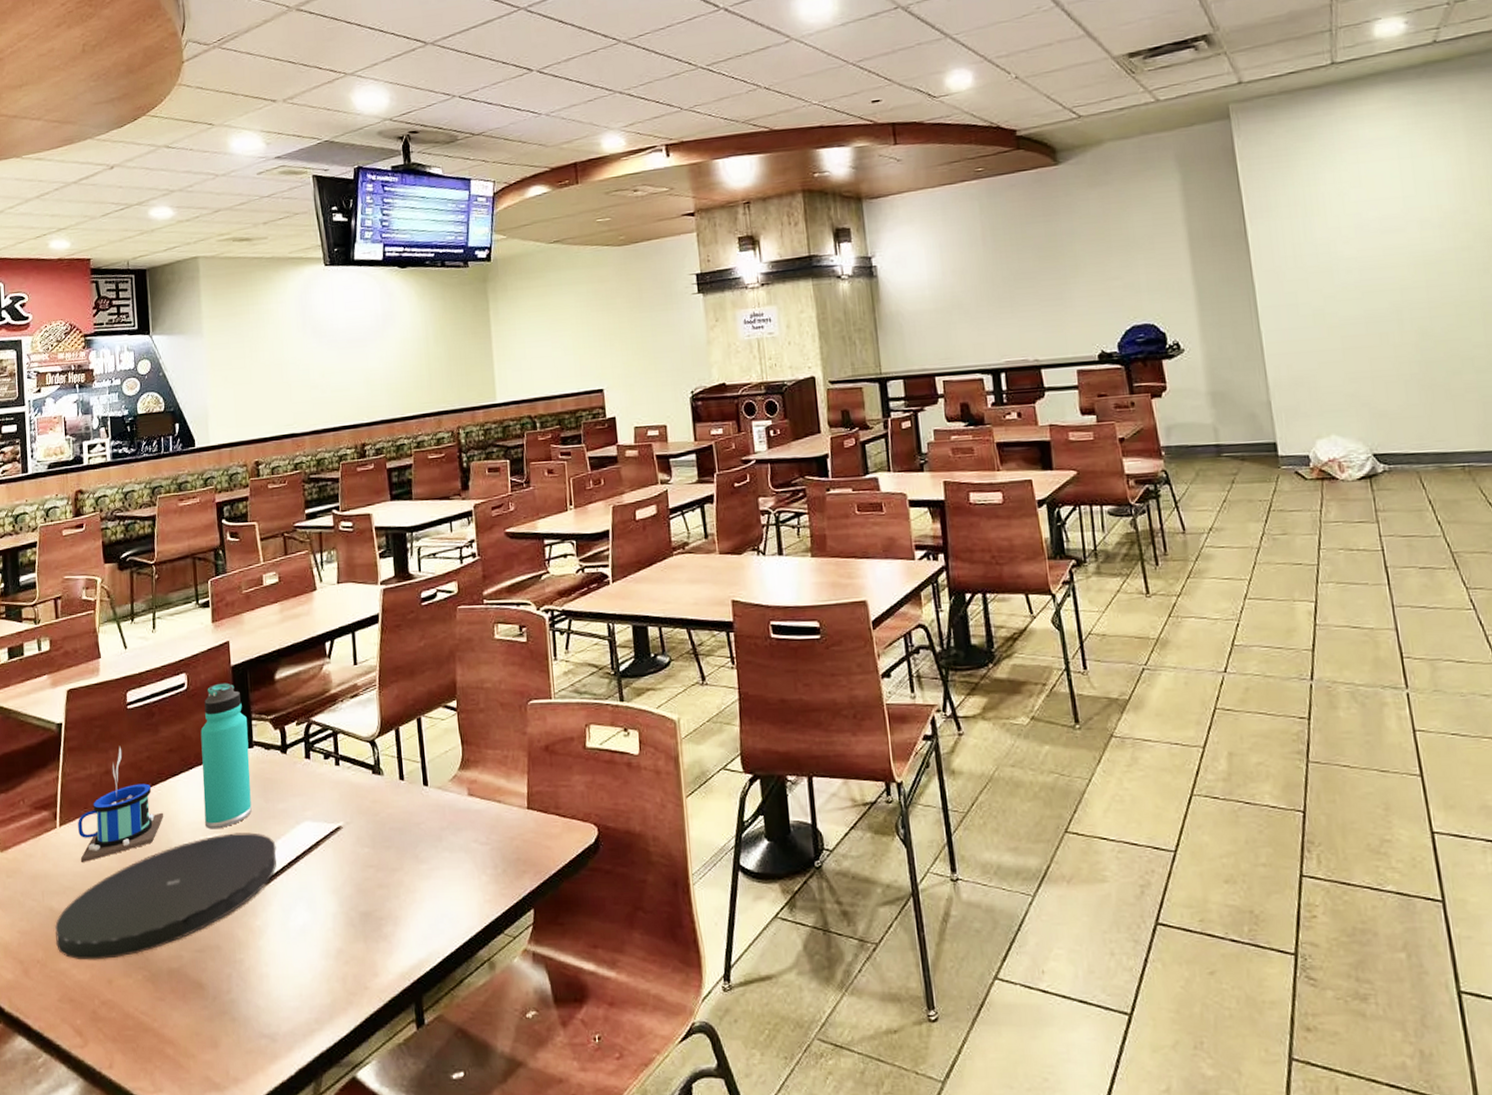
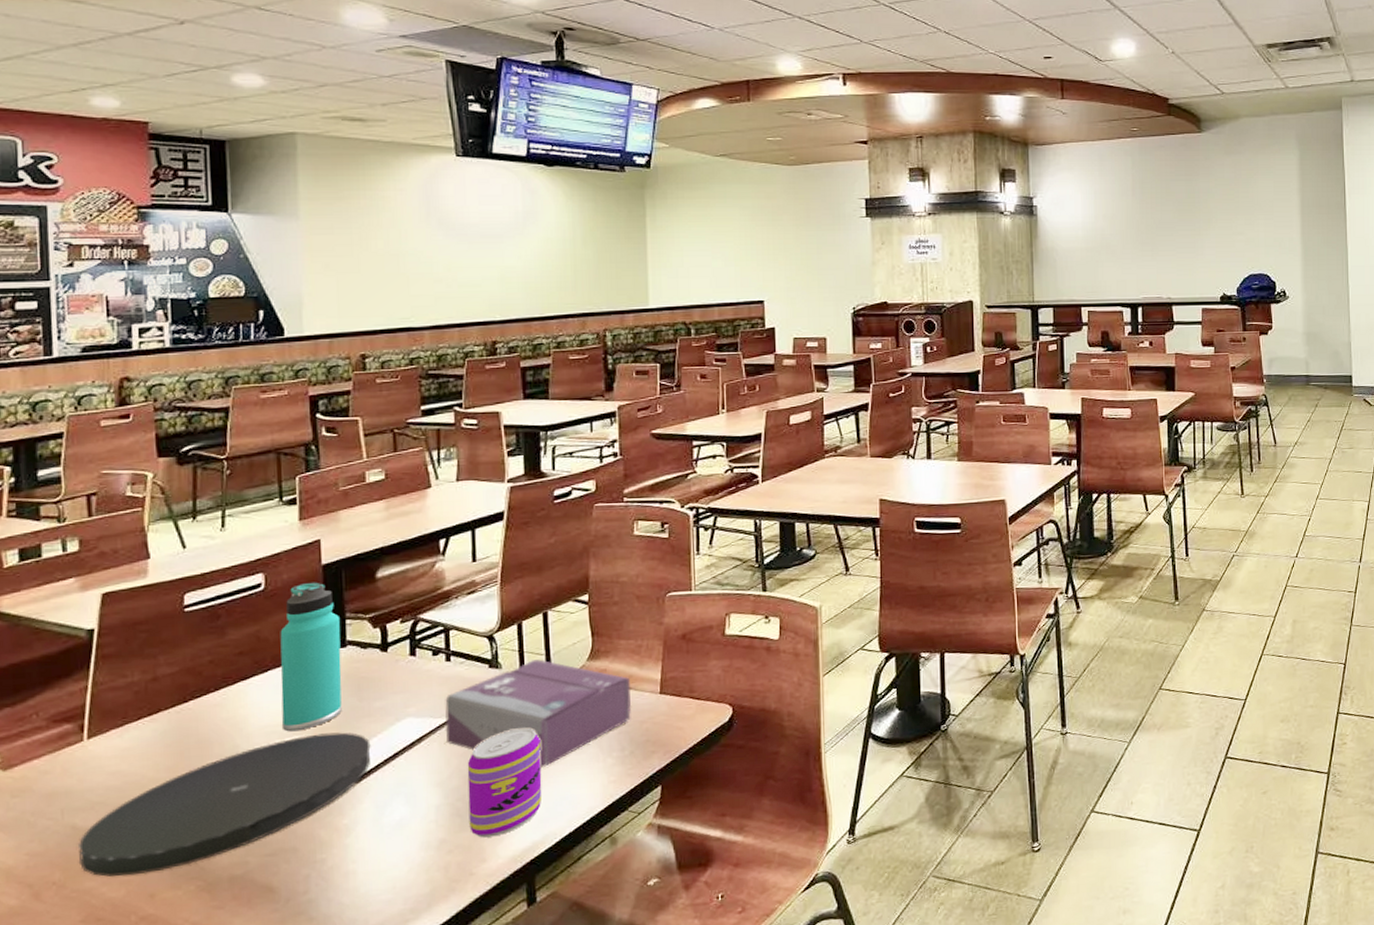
mug: present [78,746,164,862] -> none [113,651,230,775]
tissue box: none [336,767,502,881] -> present [444,659,632,767]
beverage can: none [358,838,425,951] -> present [467,728,543,838]

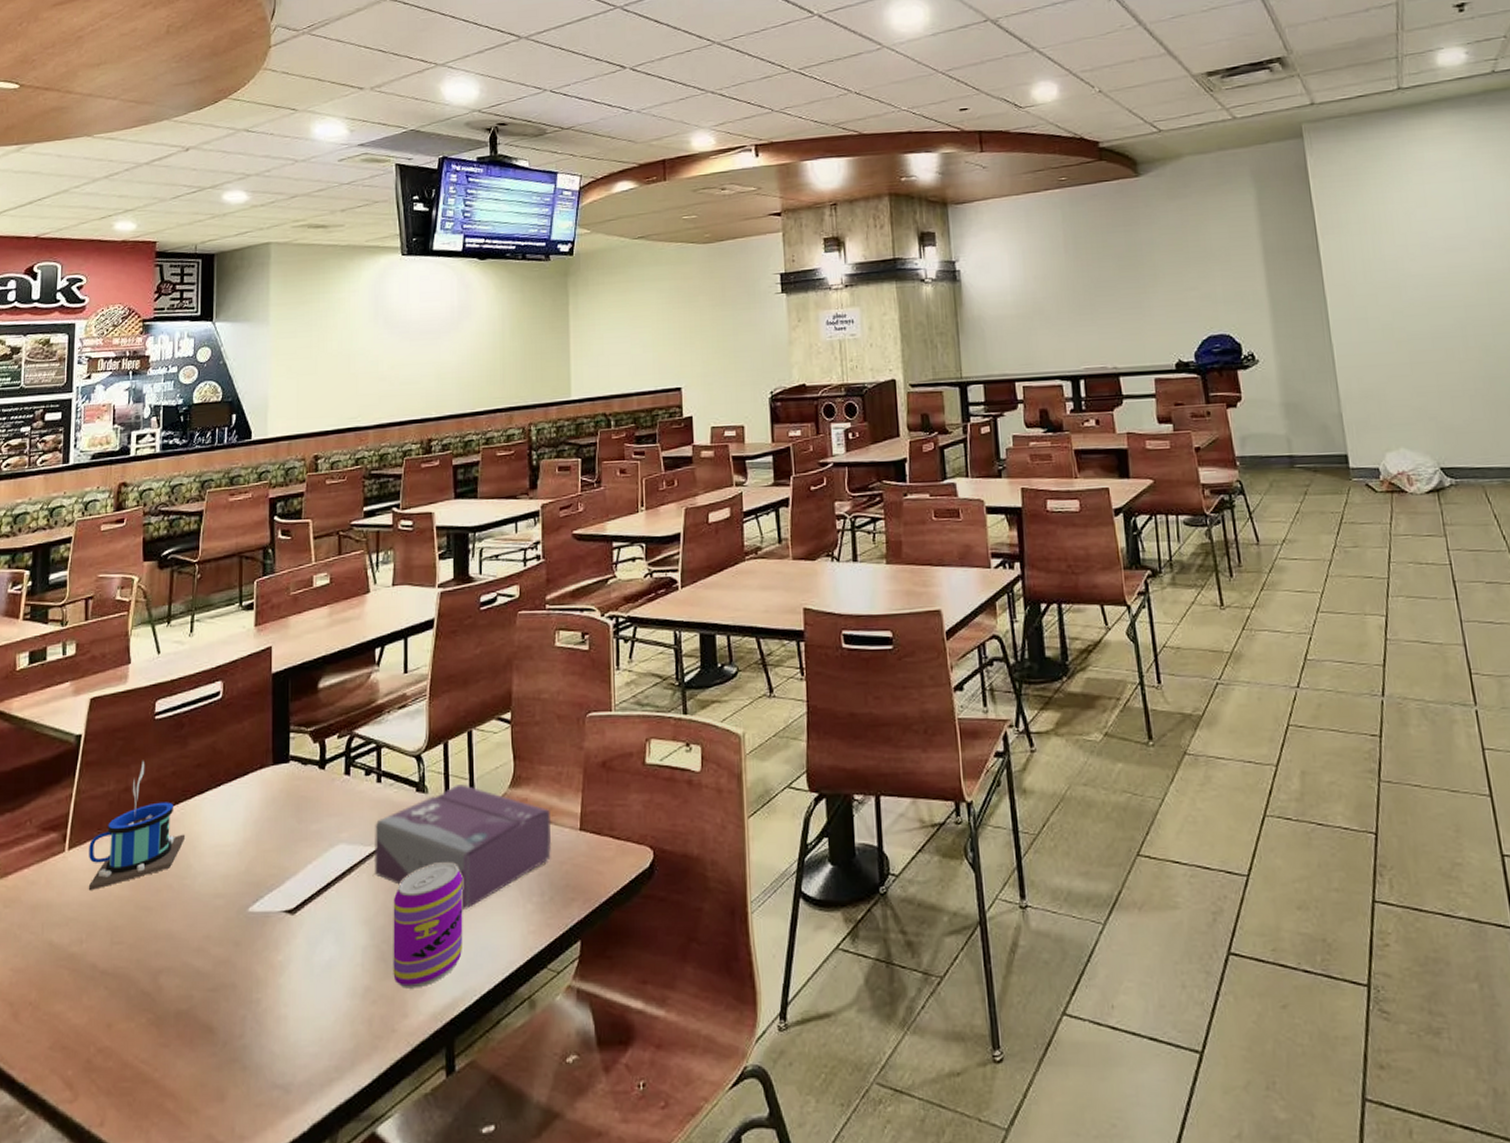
plate: present [77,732,371,877] -> none [52,856,306,1002]
mug: none [113,651,230,775] -> present [89,760,186,890]
thermos bottle: present [280,582,342,732] -> none [230,691,286,853]

